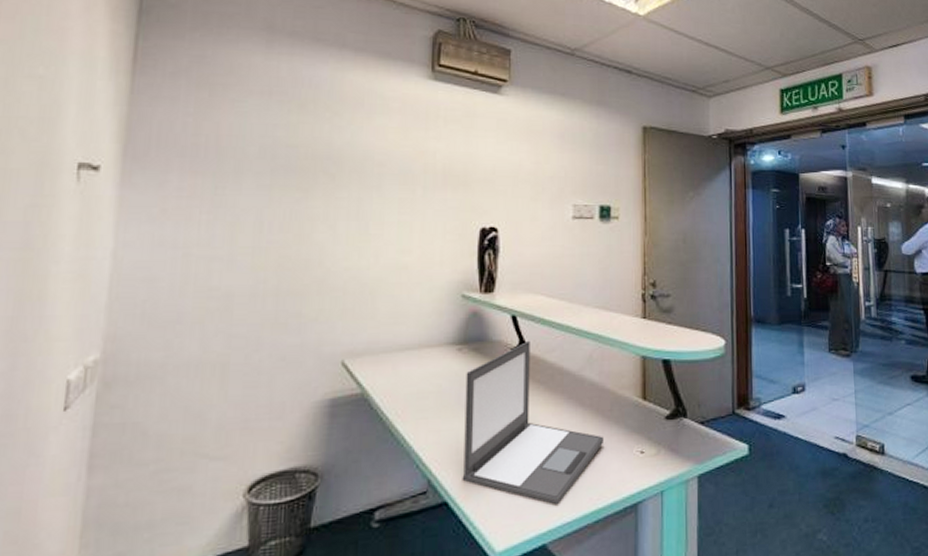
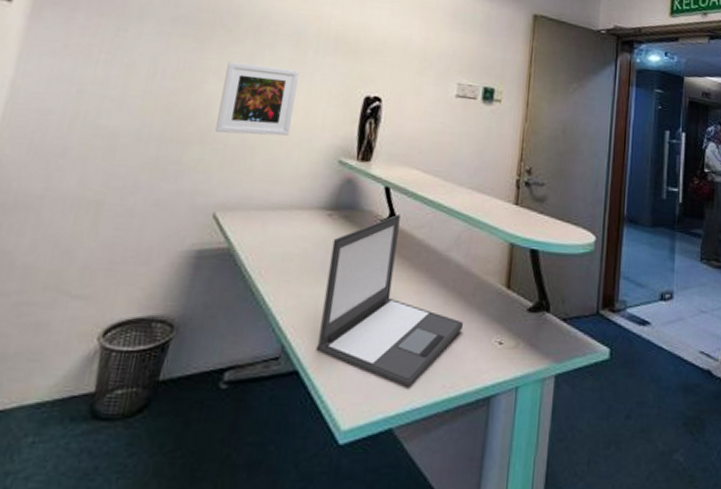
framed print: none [332,208,410,280] -> present [215,61,299,136]

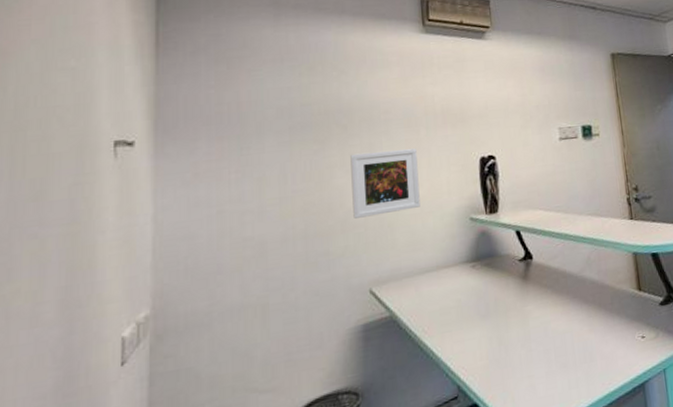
laptop: present [316,213,464,388] -> none [481,250,609,394]

